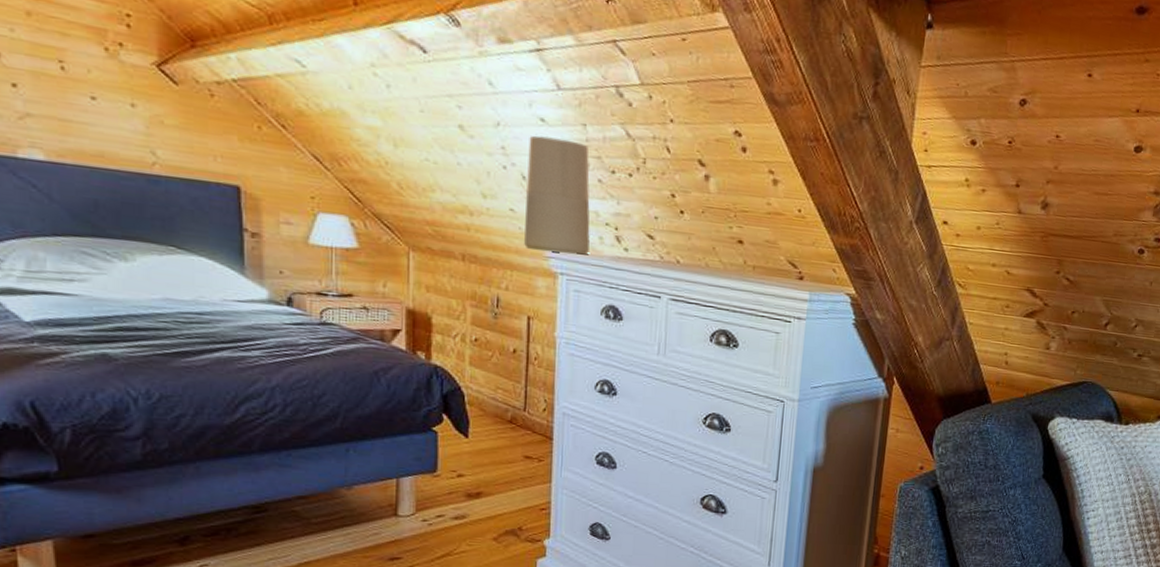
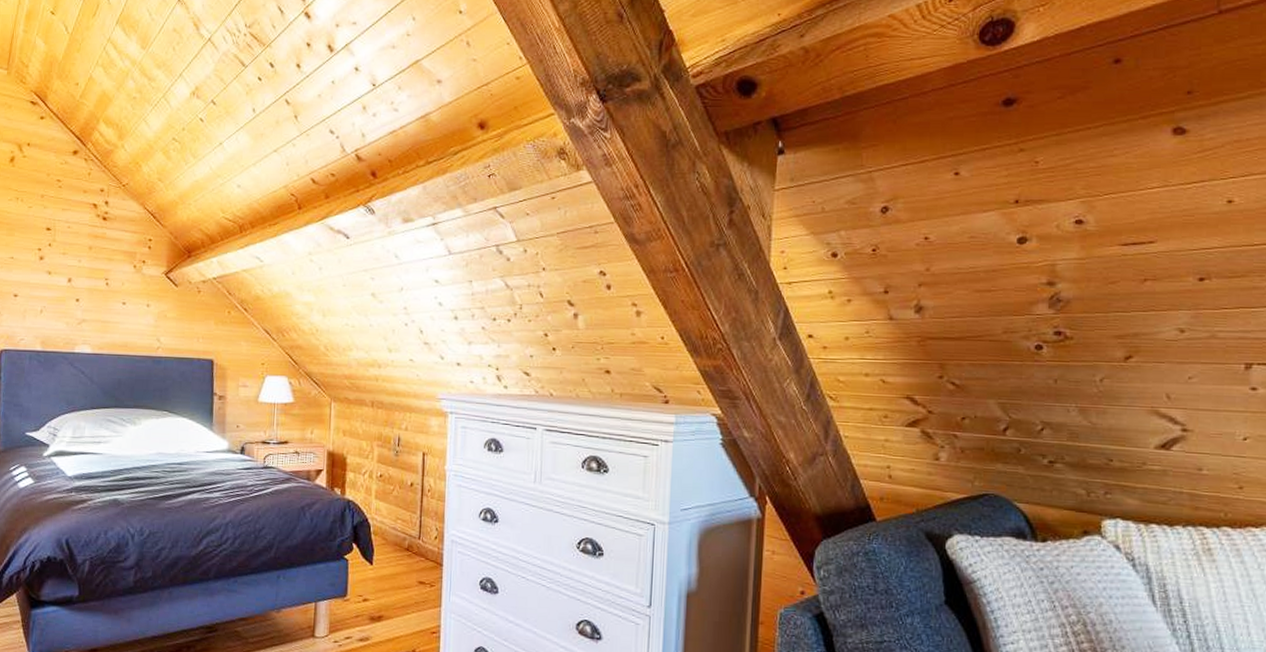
vase: present [524,135,590,255] -> none [421,295,475,395]

